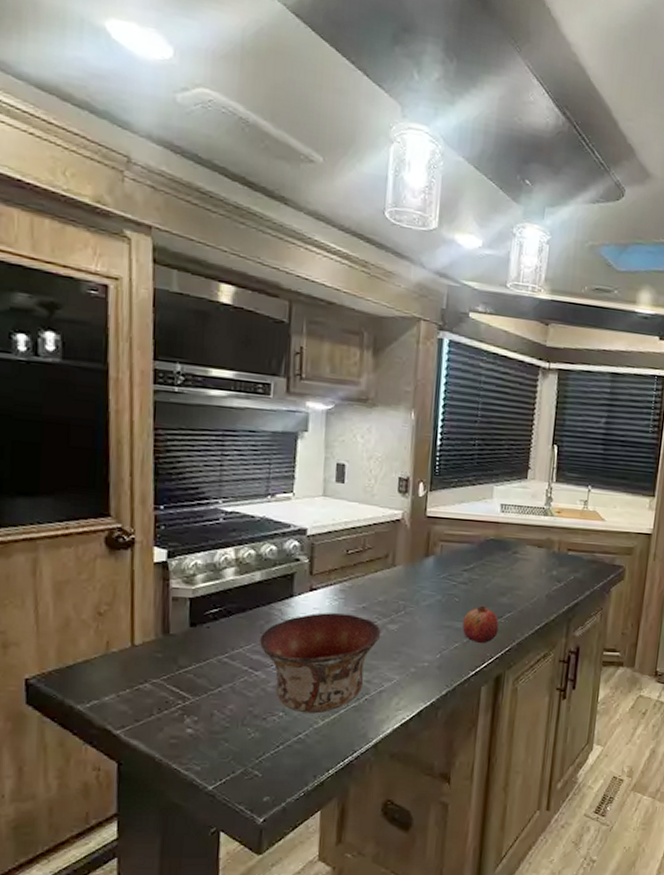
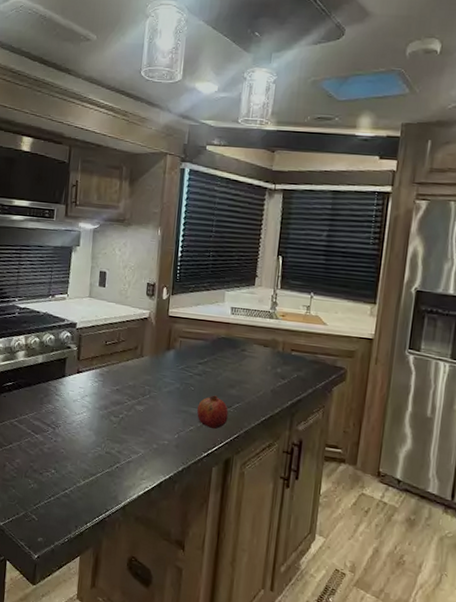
bowl: present [258,613,382,714] -> none [39,391,131,474]

